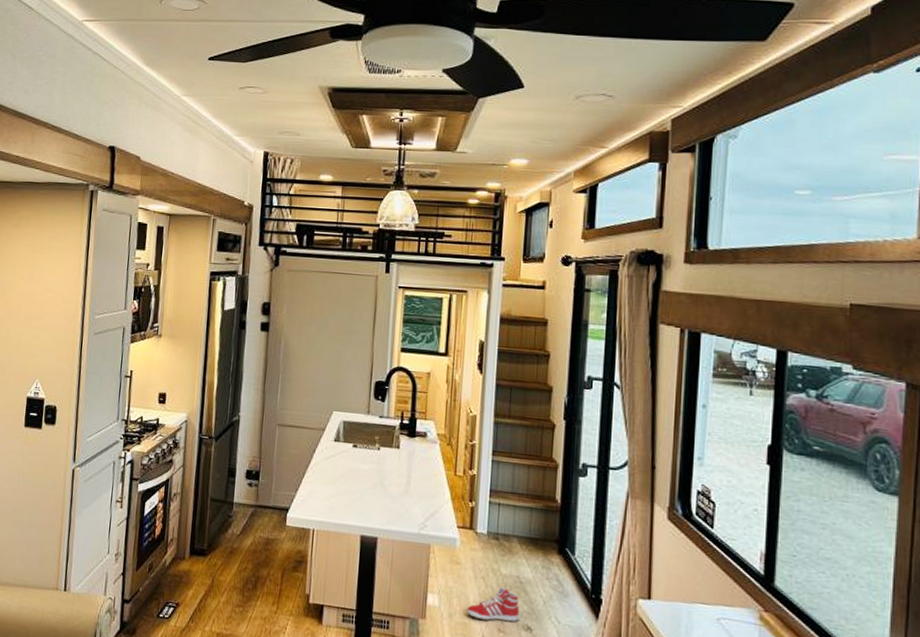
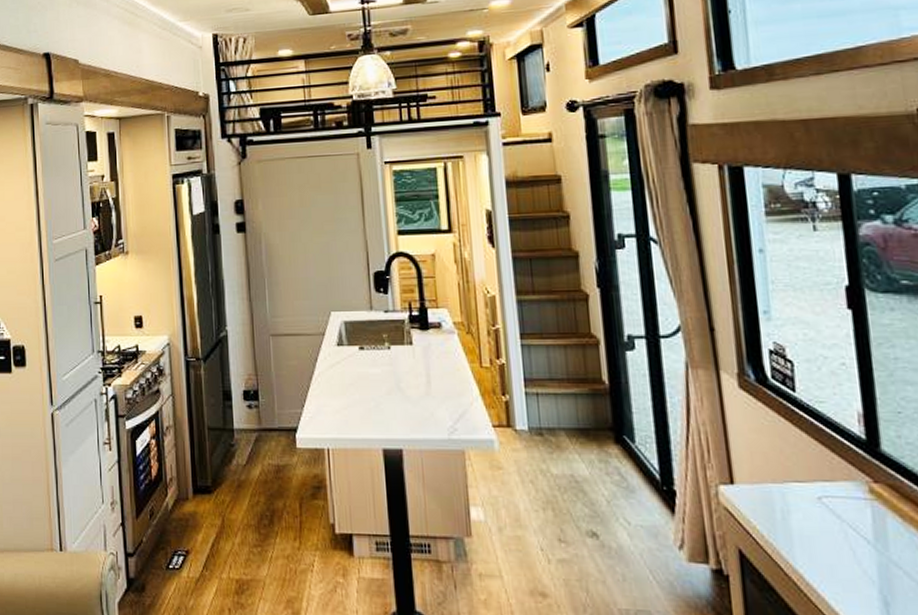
sneaker: present [466,586,519,623] -> none [517,488,580,530]

